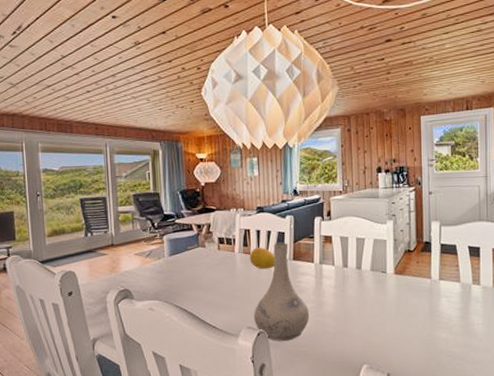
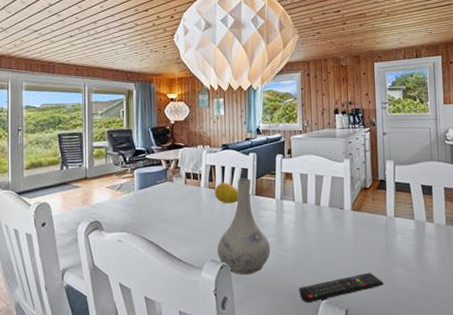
remote control: none [339,336,427,368] -> present [299,272,384,303]

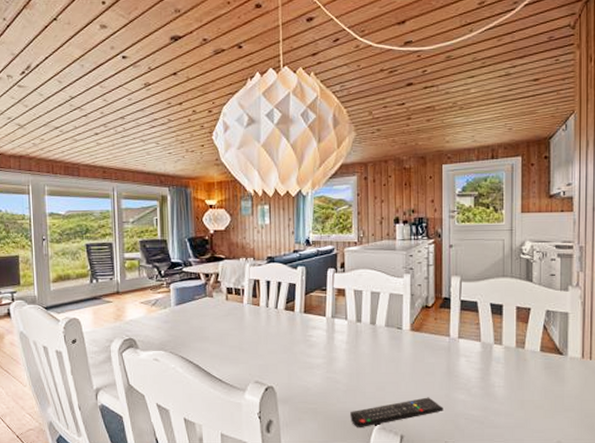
fruit: present [214,183,239,204] -> none [258,299,285,322]
vase: present [218,178,270,275] -> none [262,294,319,397]

